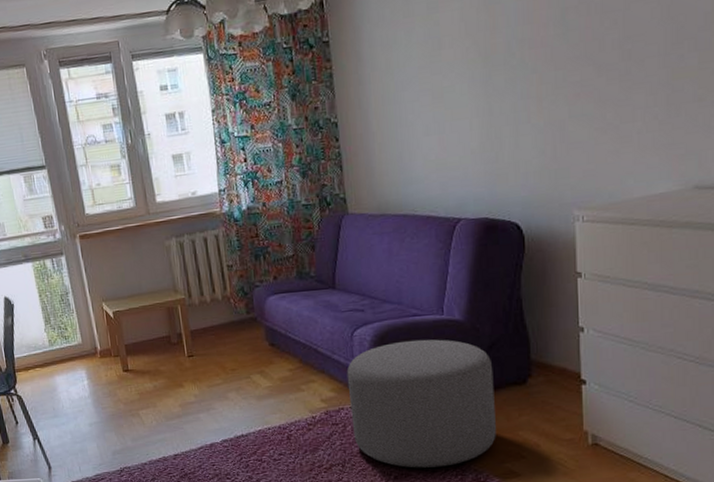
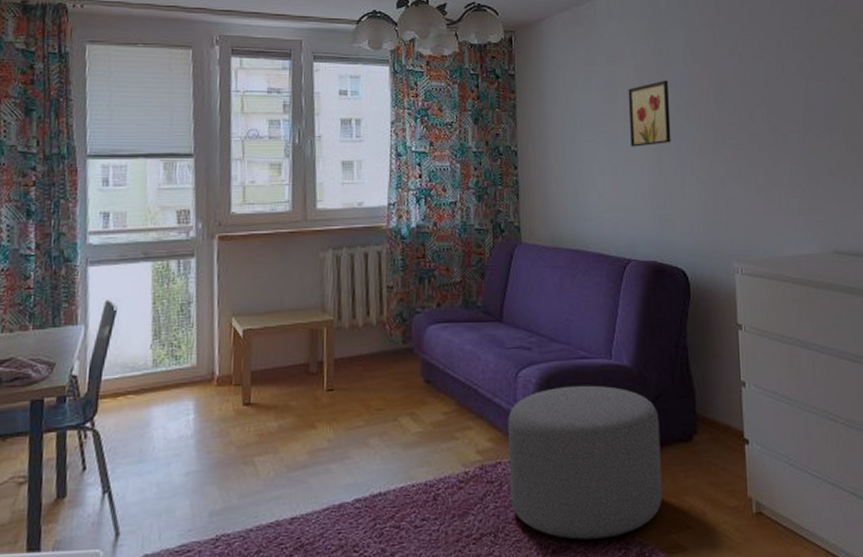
wall art: none [453,18,503,101] -> present [628,80,671,147]

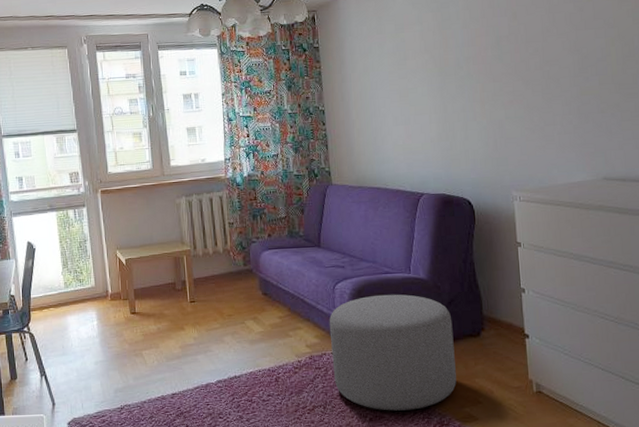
wall art: present [628,80,671,147] -> none [415,40,455,100]

